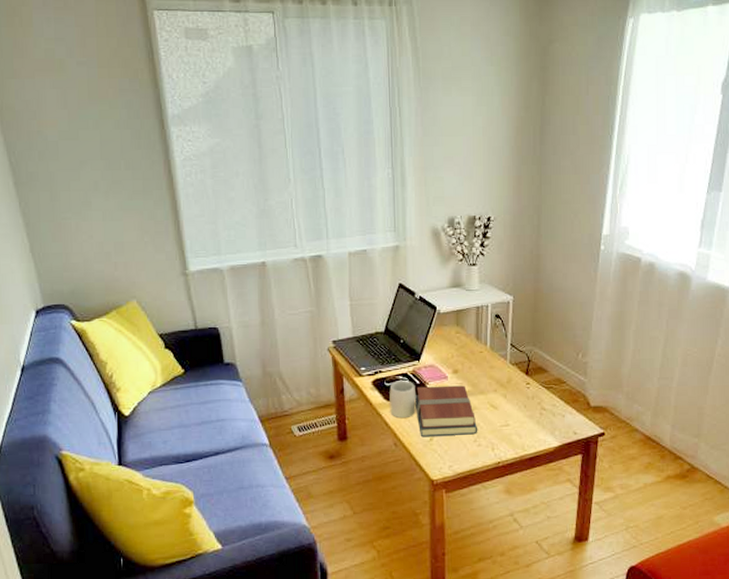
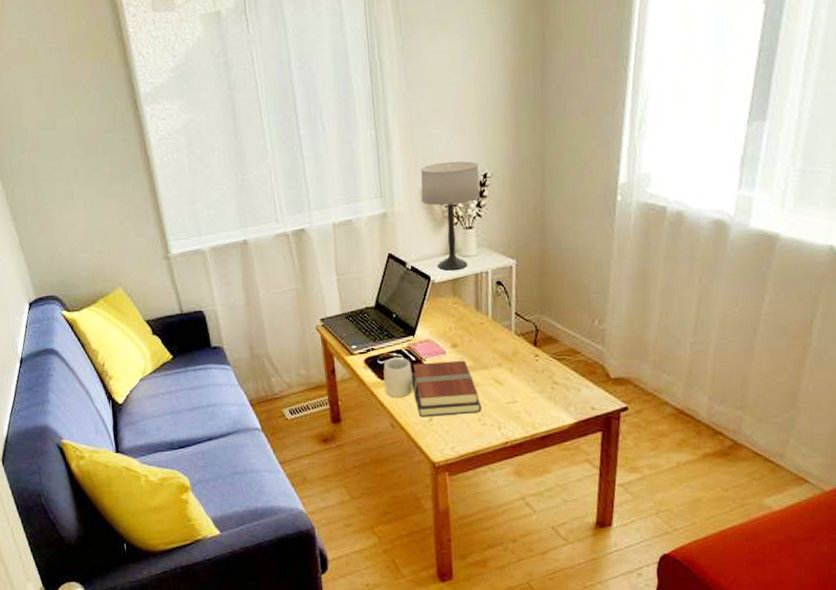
table lamp: none [431,205,484,302] -> present [420,161,481,271]

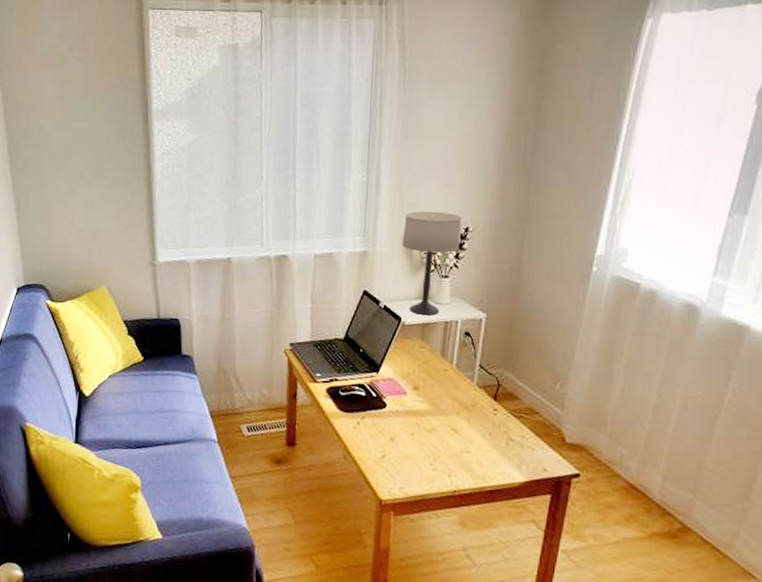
mug: present [383,357,413,398] -> none [342,391,372,431]
books: present [411,360,482,418] -> none [369,399,435,458]

